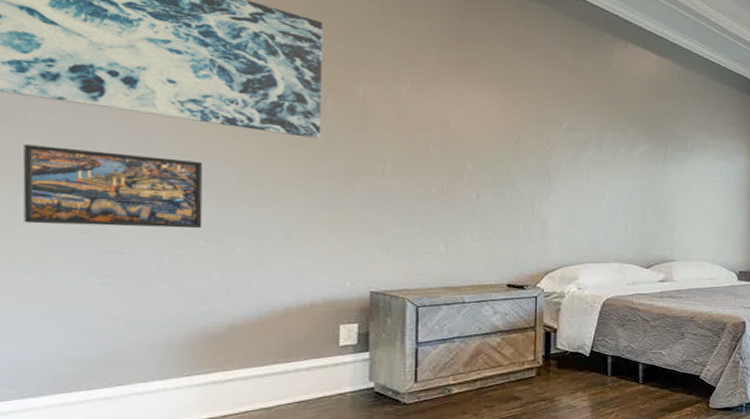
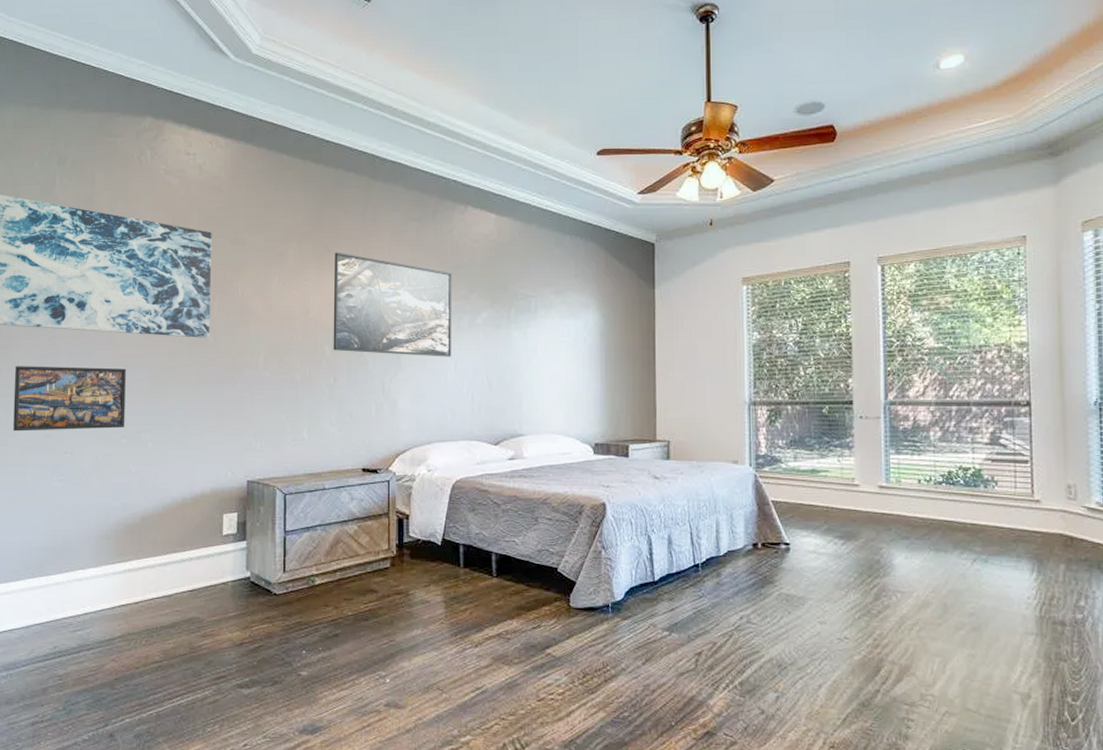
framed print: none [476,66,610,185] -> present [333,252,452,357]

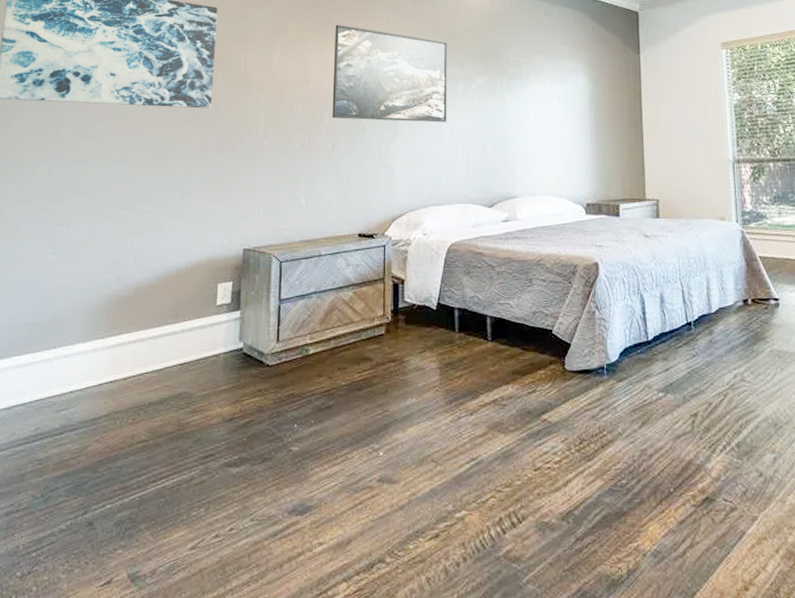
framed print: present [13,366,127,432] -> none [10,138,128,205]

